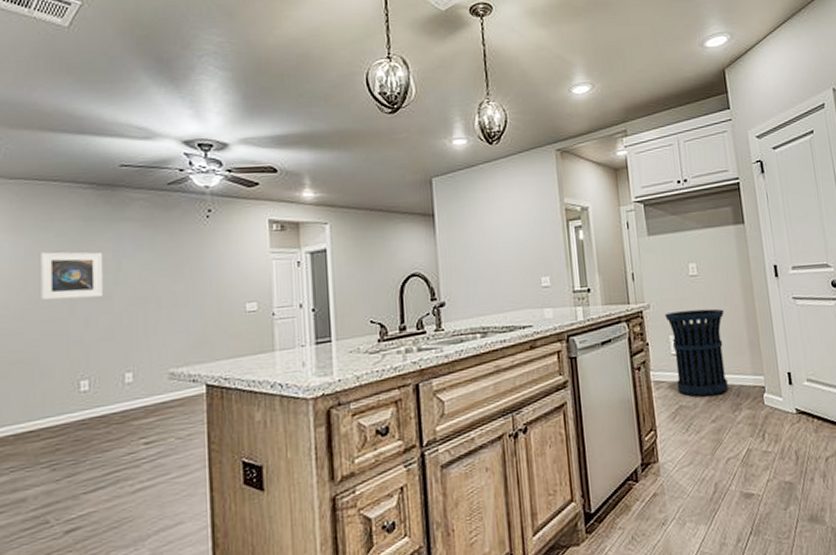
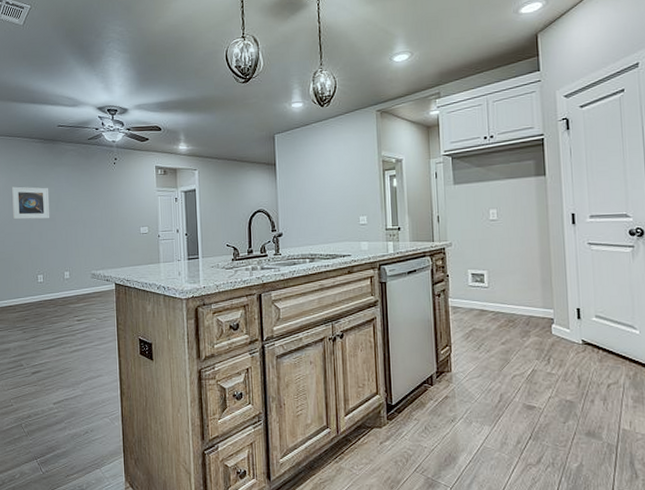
trash can: present [664,308,728,397] -> none [465,249,520,323]

